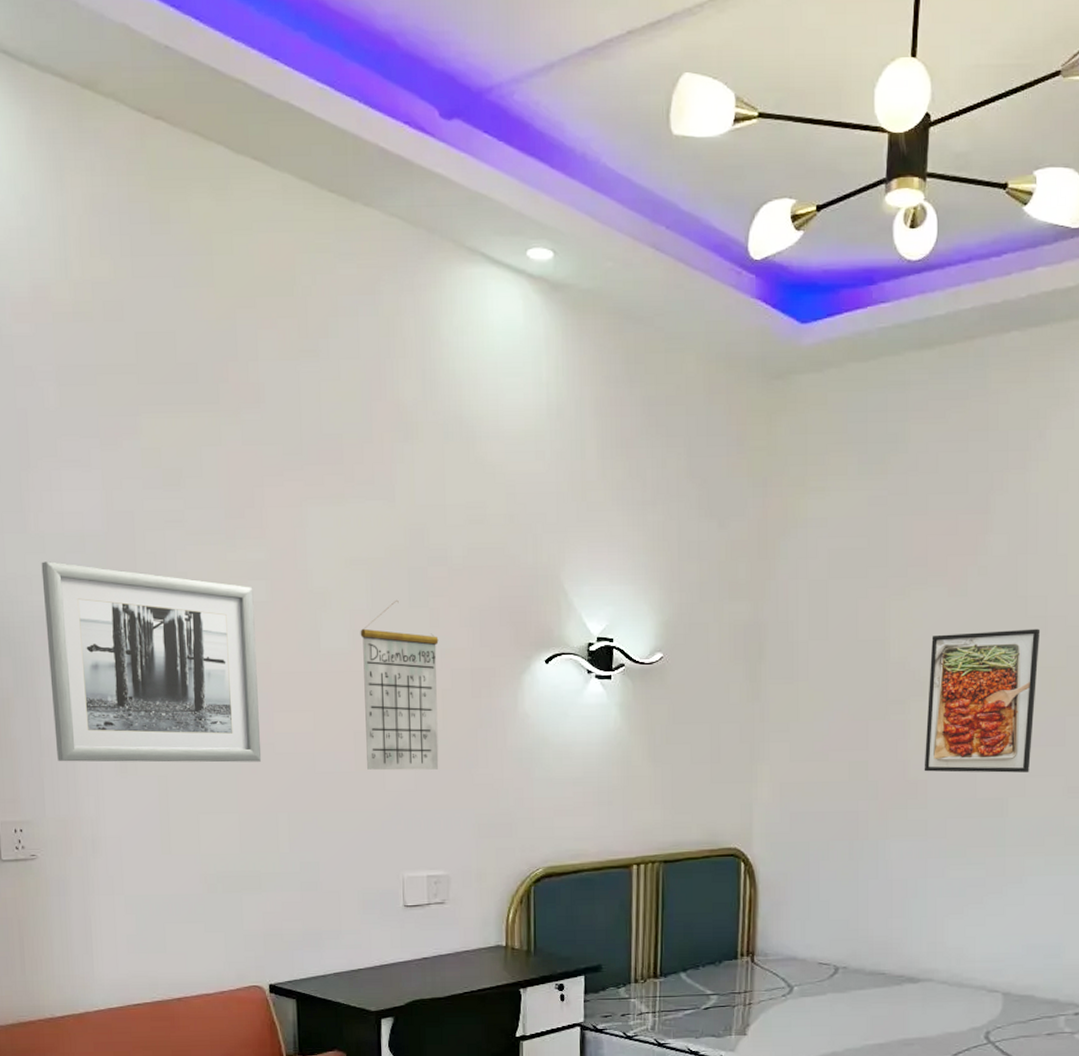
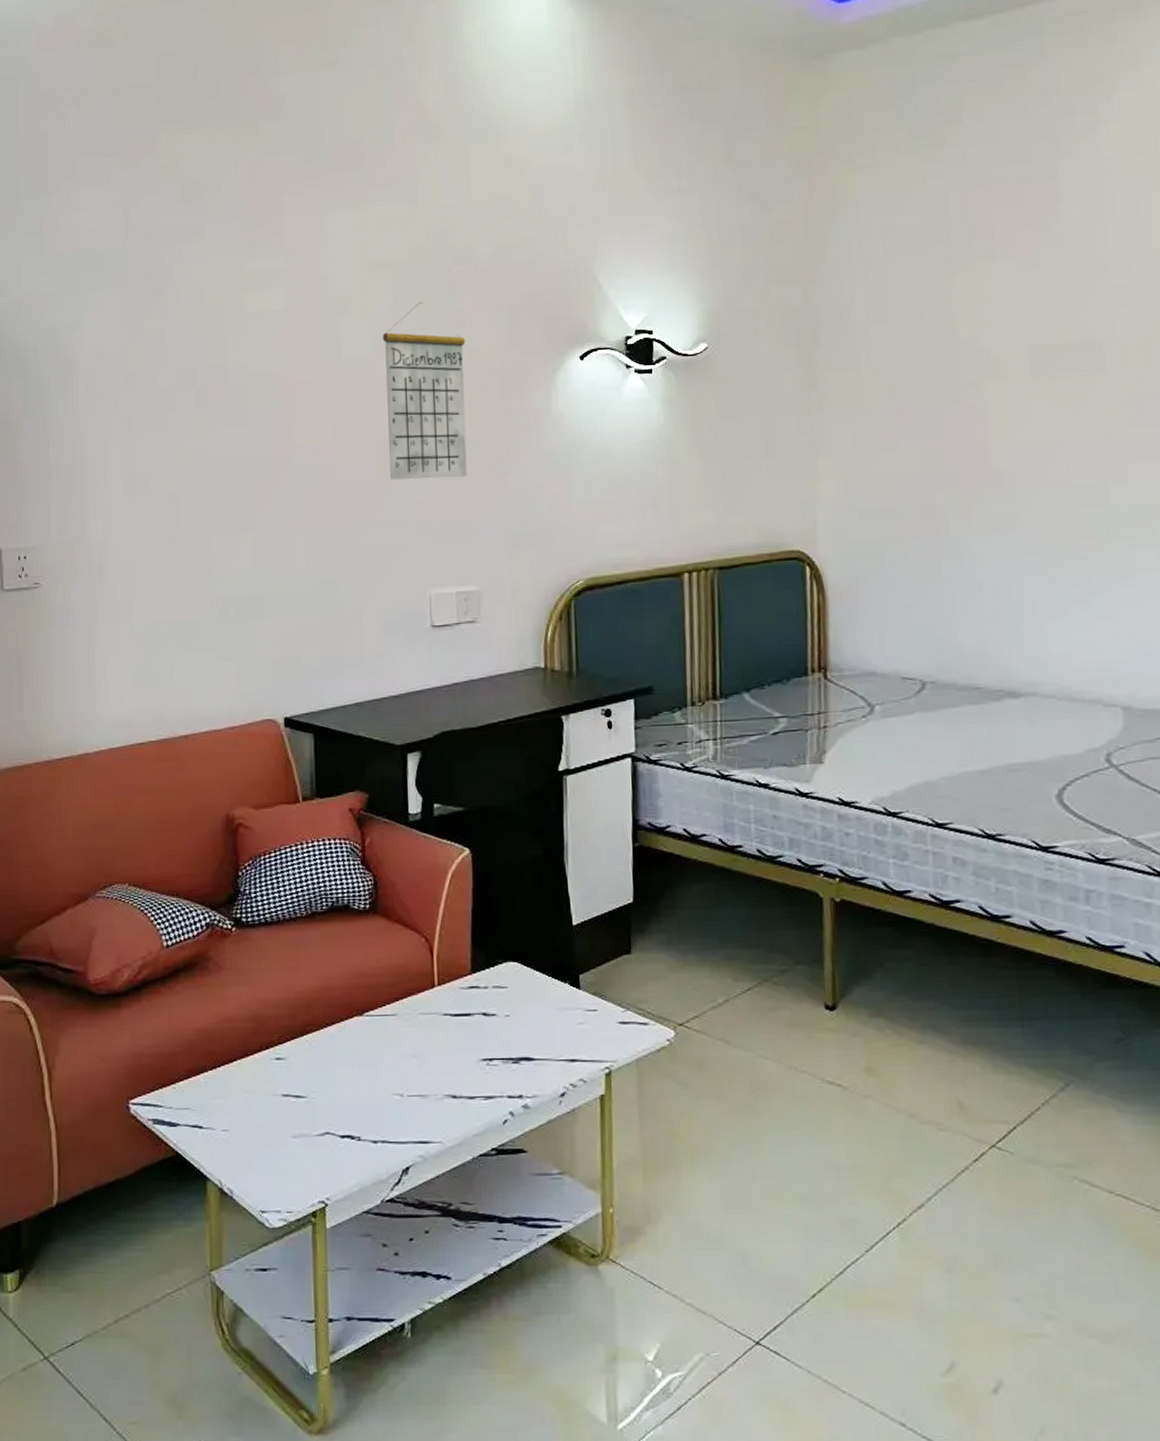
wall art: present [41,561,262,763] -> none [56,280,279,484]
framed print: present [924,628,1041,773] -> none [1004,298,1130,459]

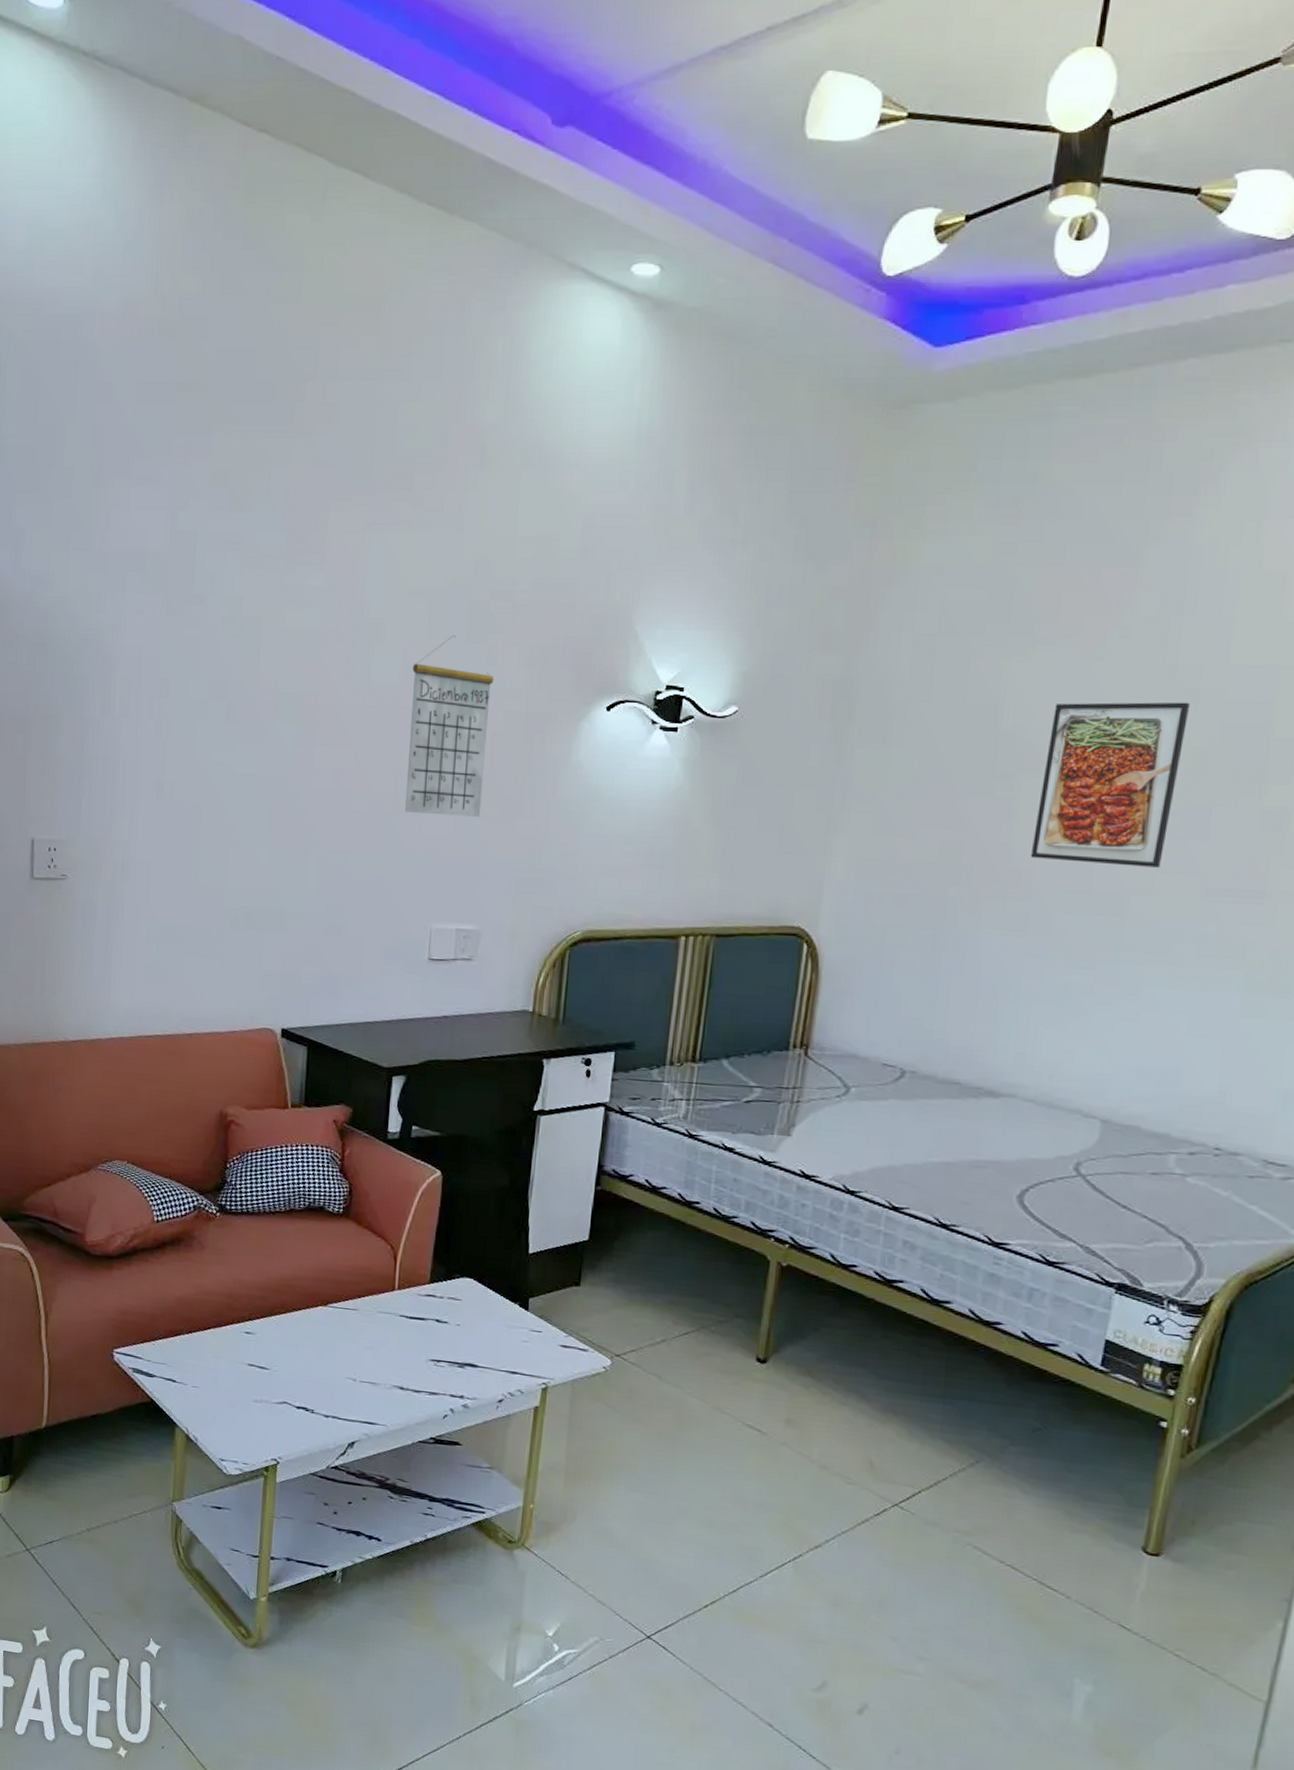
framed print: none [1004,298,1130,459] -> present [1030,702,1191,868]

